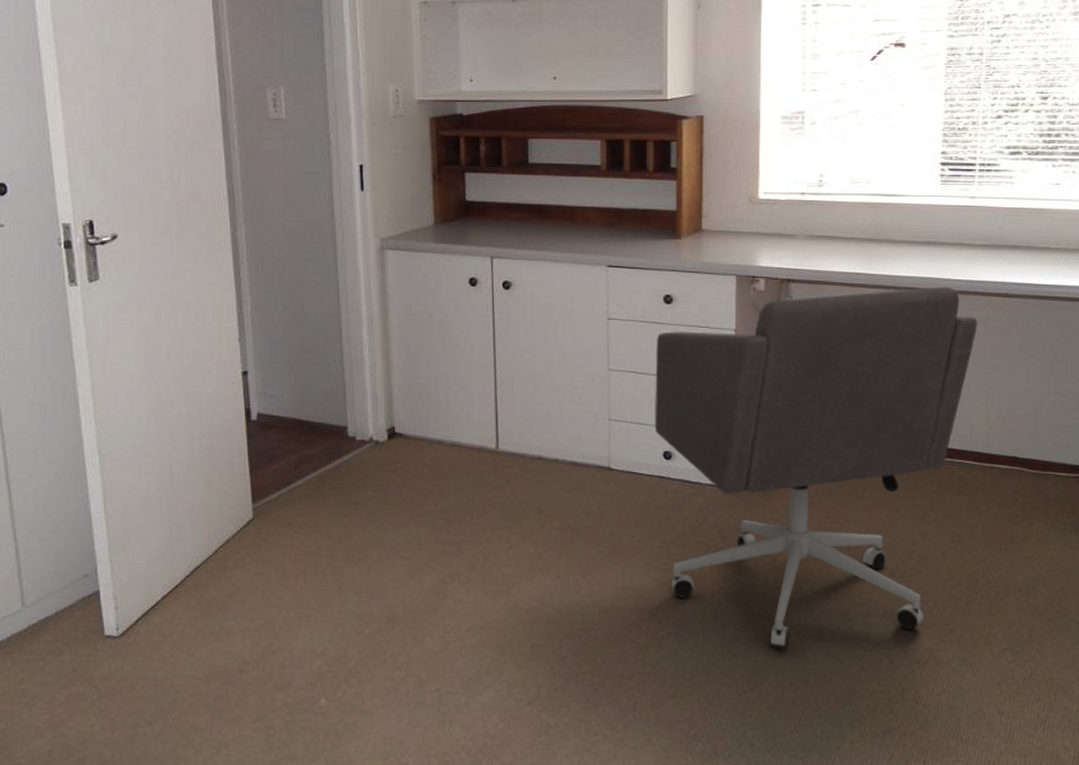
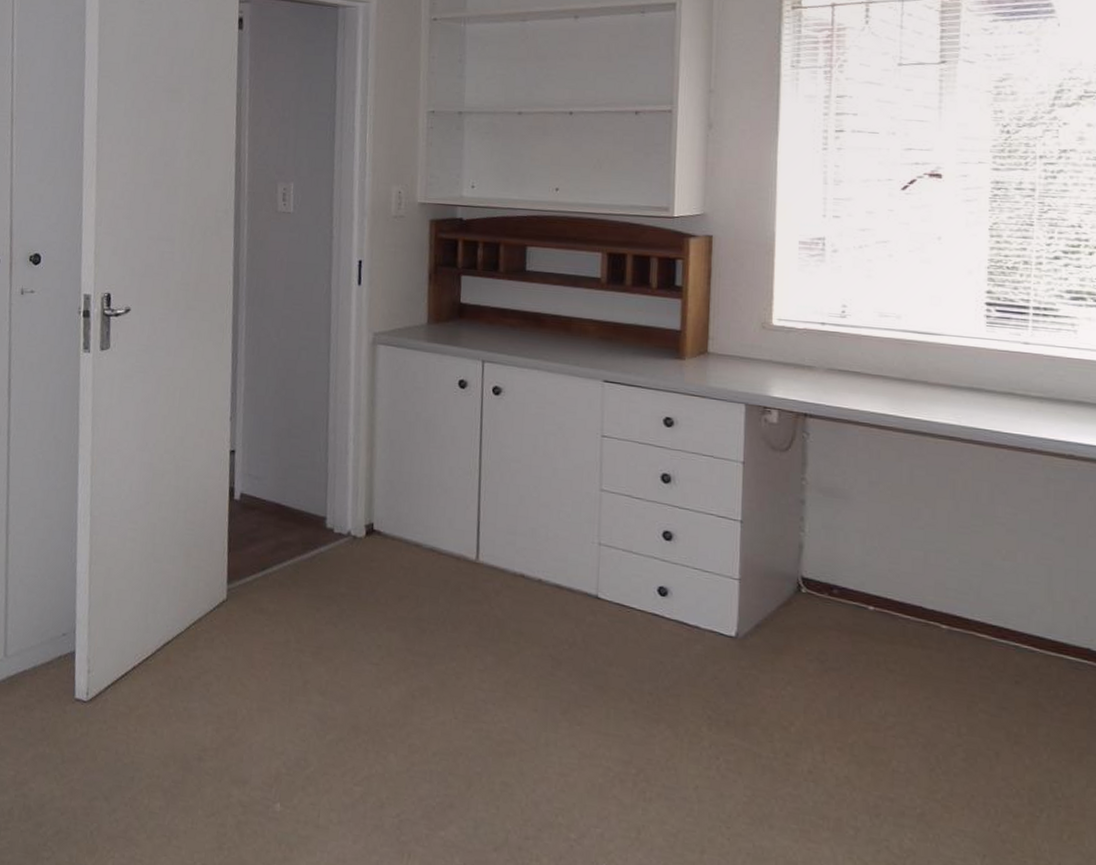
office chair: present [654,286,978,649] -> none [649,435,1036,843]

